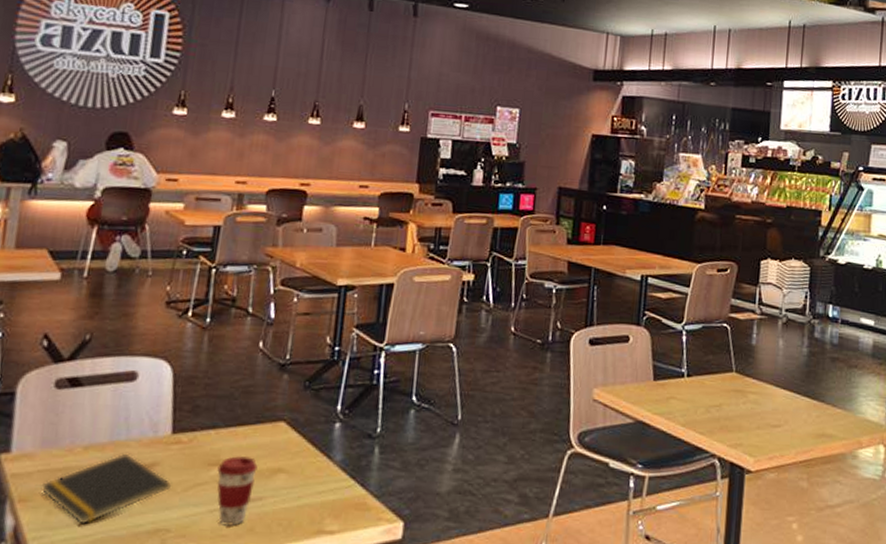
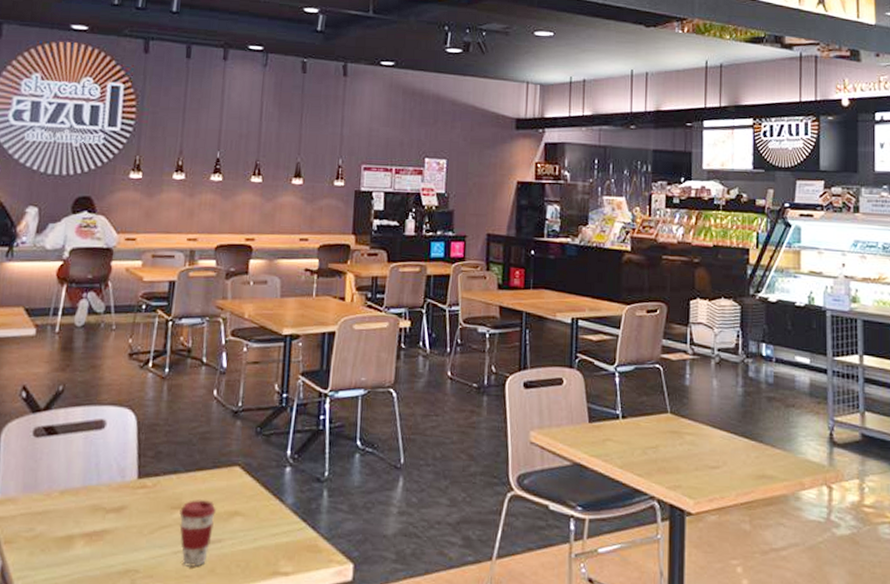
notepad: present [42,453,172,525] -> none [25,497,139,565]

